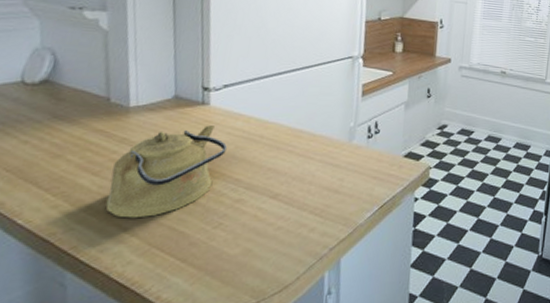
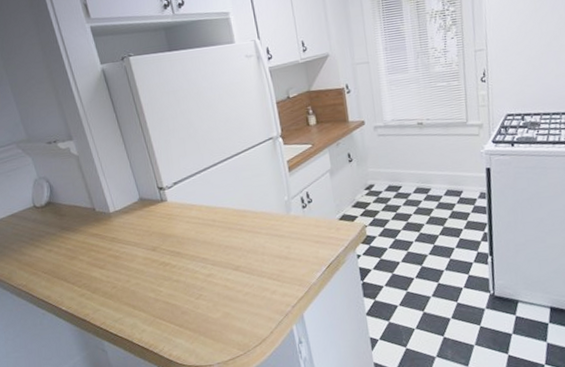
kettle: present [105,125,227,219] -> none [112,218,190,298]

